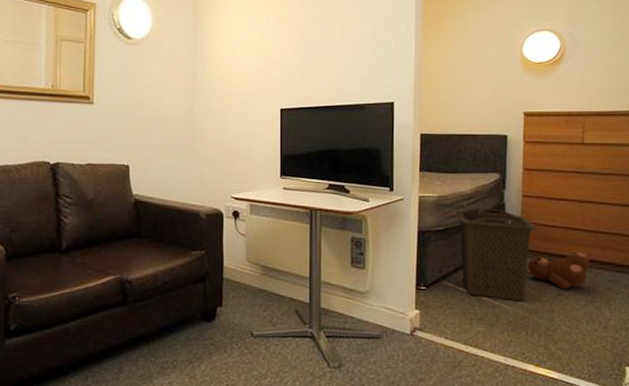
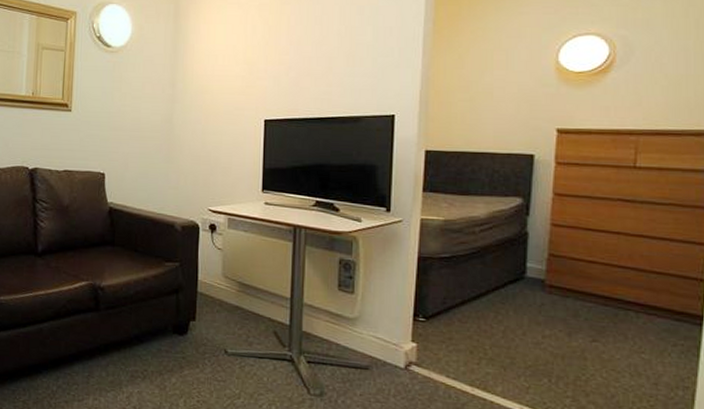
laundry basket: present [456,208,537,302] -> none [465,235,568,345]
teddy bear: present [525,251,591,289] -> none [551,292,639,335]

